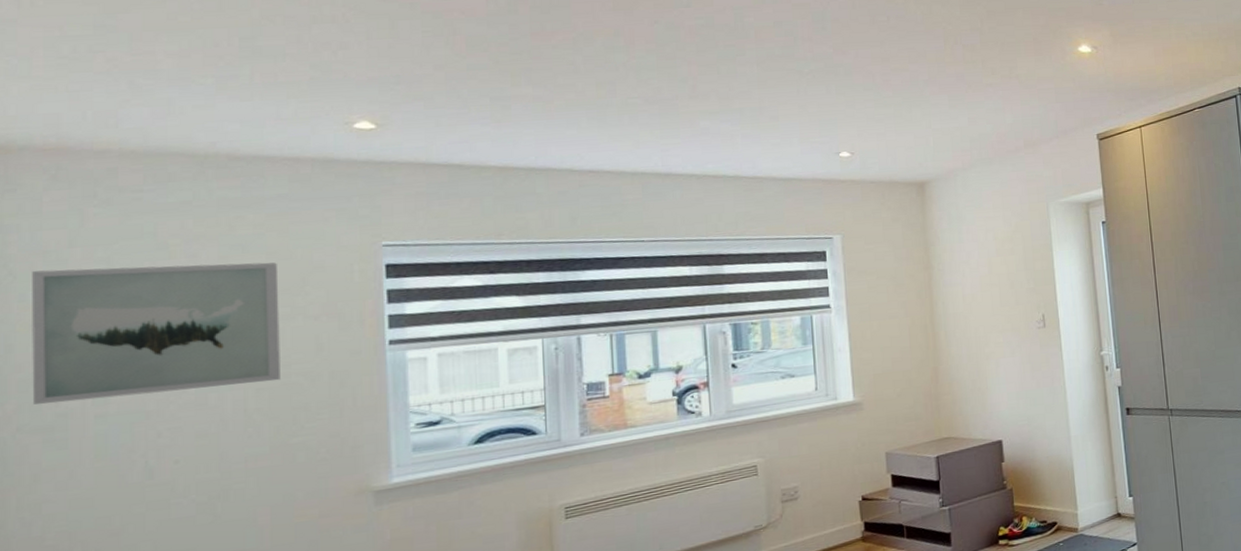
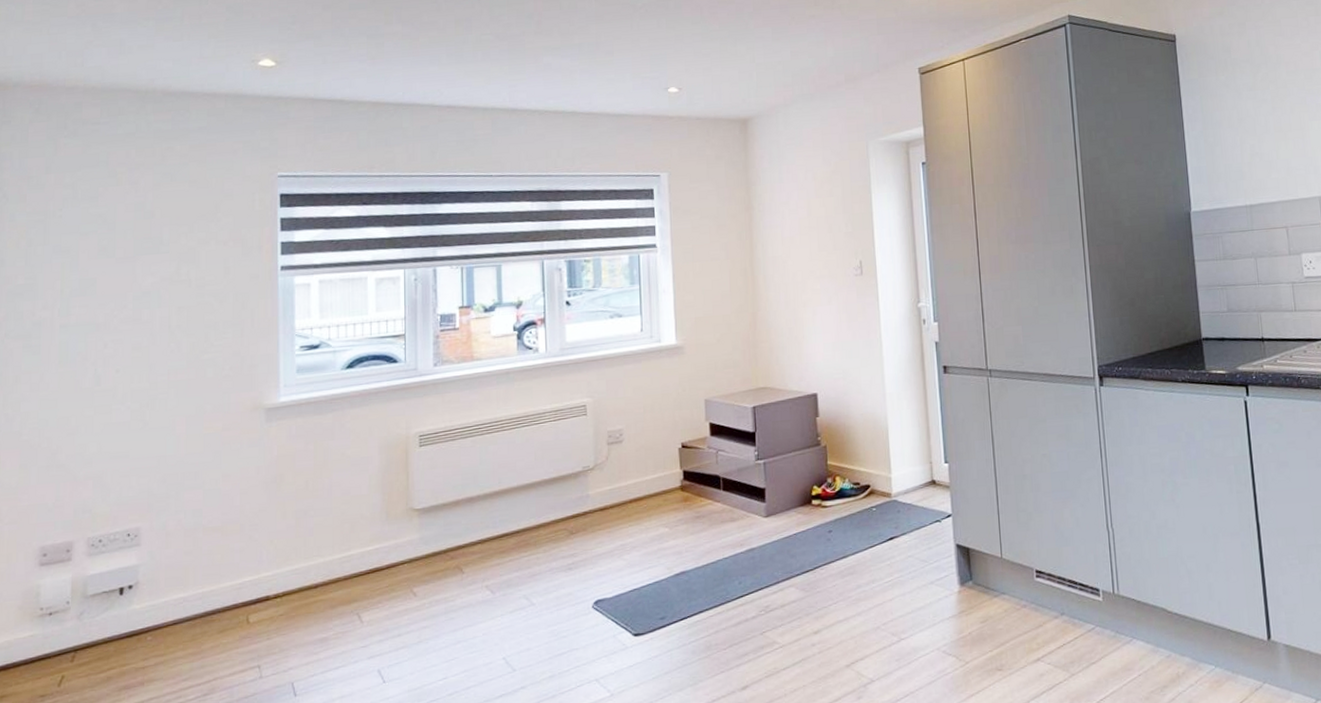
wall art: present [32,262,281,405] -> none [16,190,198,314]

